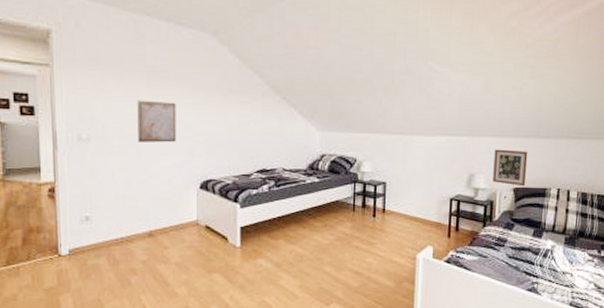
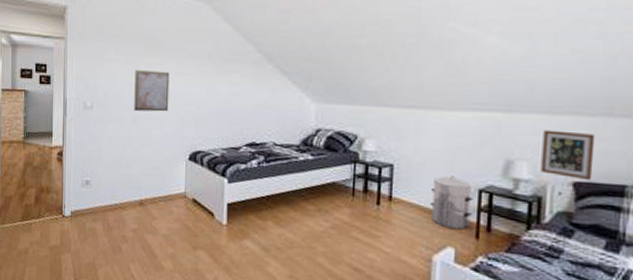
waste bin: none [414,189,447,232] -> present [429,176,474,230]

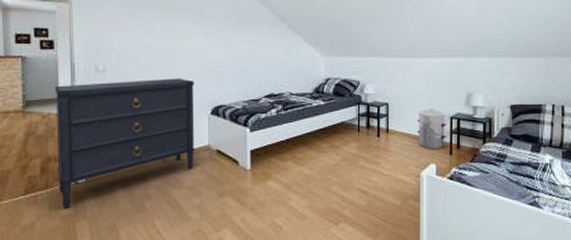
dresser: none [48,118,173,240] -> present [54,78,195,209]
wall art: present [134,69,170,112] -> none [151,31,188,71]
picture frame: present [540,130,596,181] -> none [490,68,522,104]

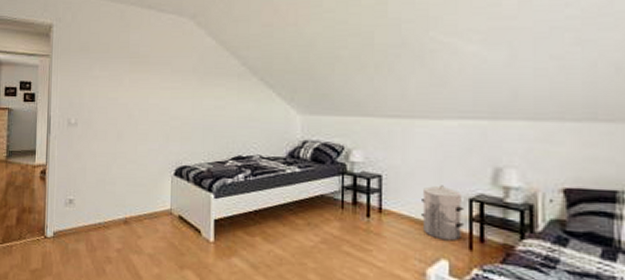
dresser: present [54,78,195,209] -> none [30,134,159,263]

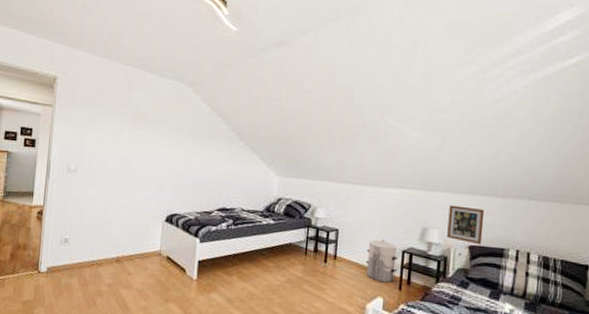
picture frame: none [530,136,582,187] -> present [447,205,485,245]

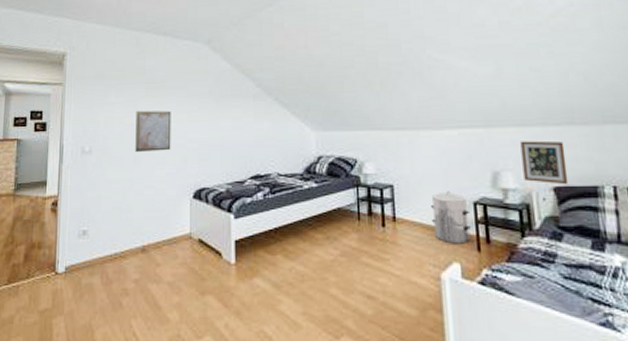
wall art: none [116,138,152,178] -> present [135,110,171,152]

